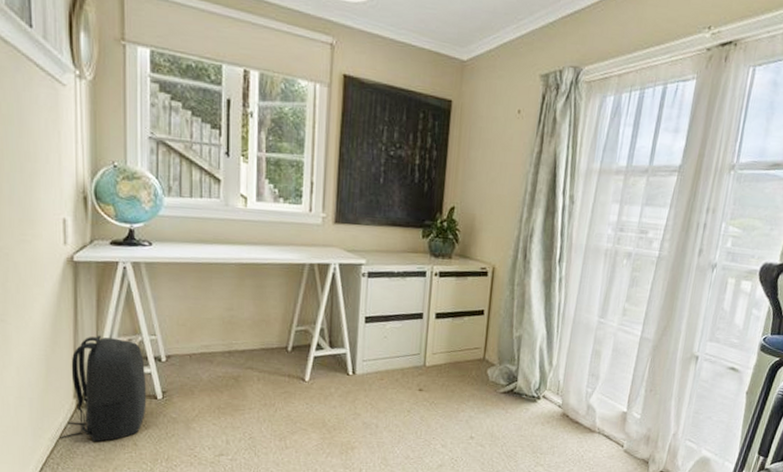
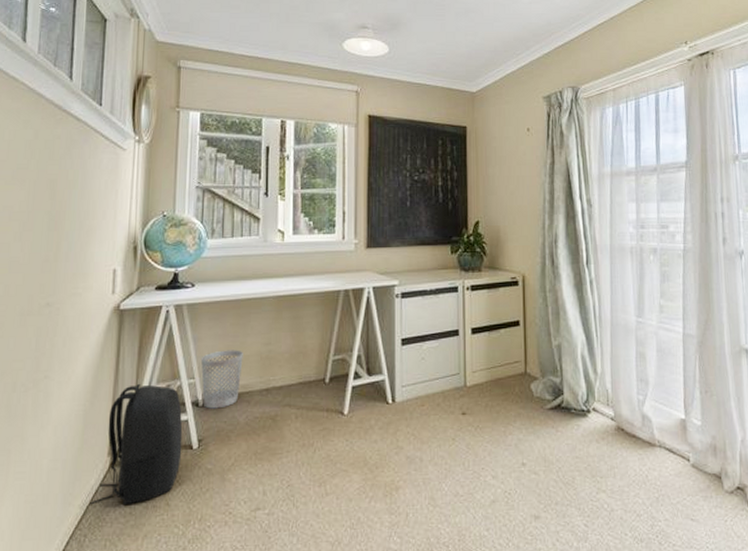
wastebasket: none [161,311,205,365] -> present [200,350,243,409]

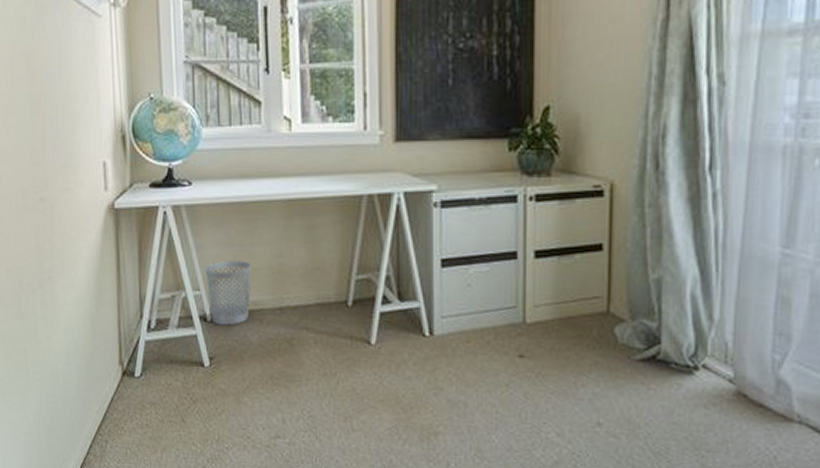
backpack: present [90,383,183,506] -> none [107,291,193,417]

